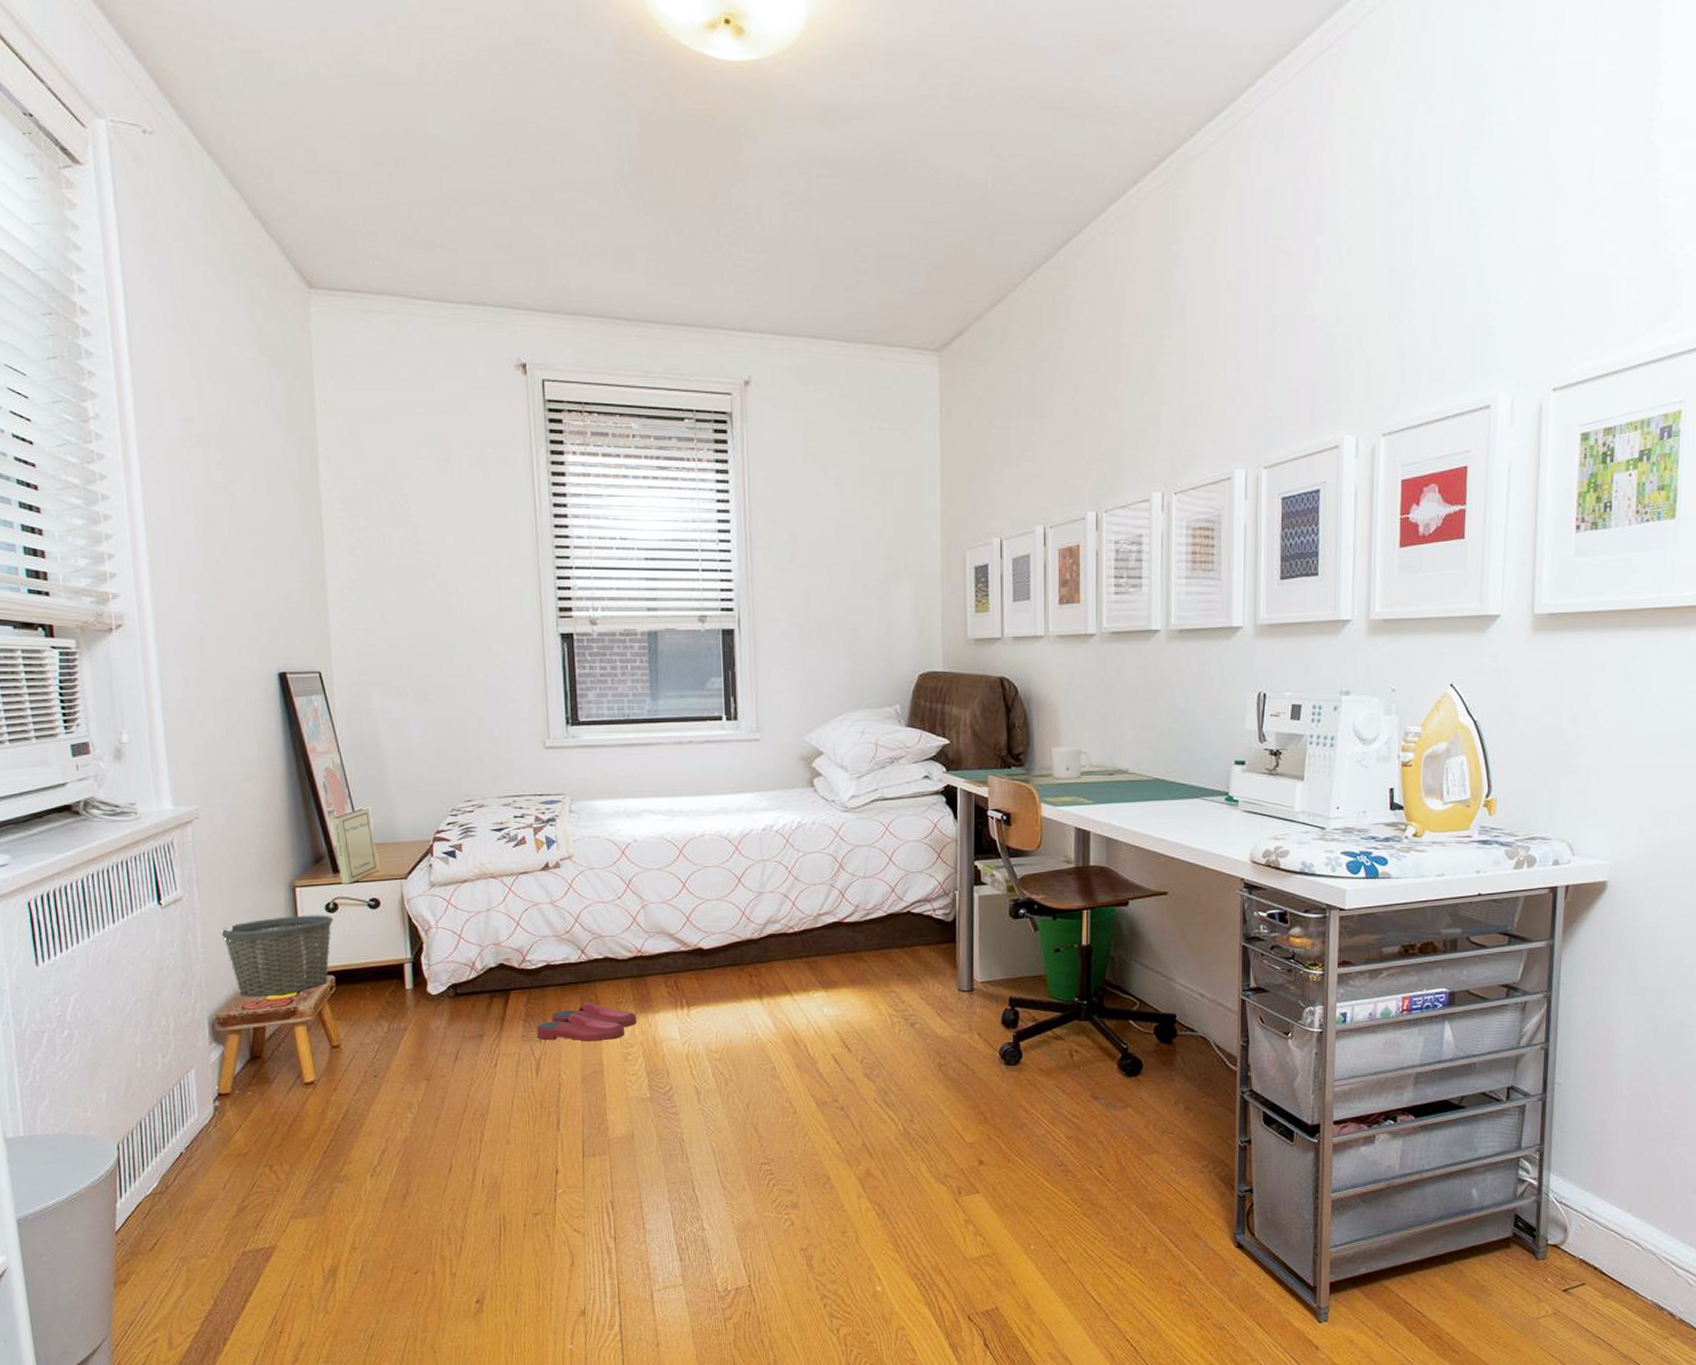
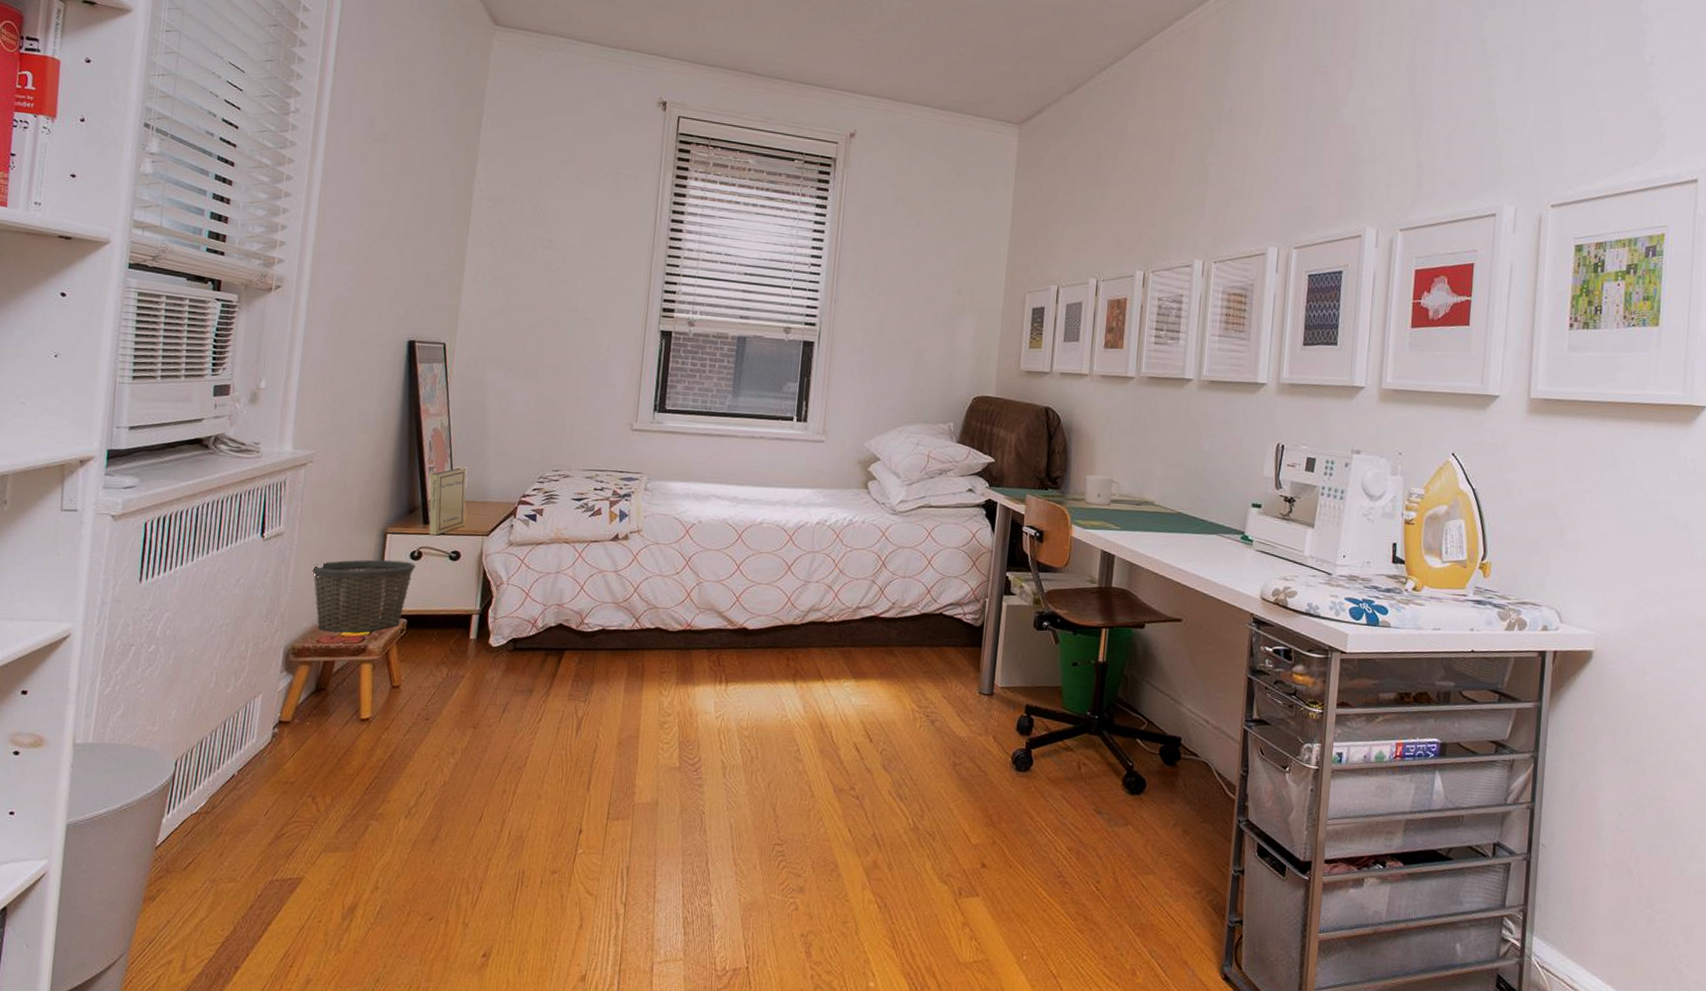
slippers: present [537,1002,637,1041] -> none [583,668,678,707]

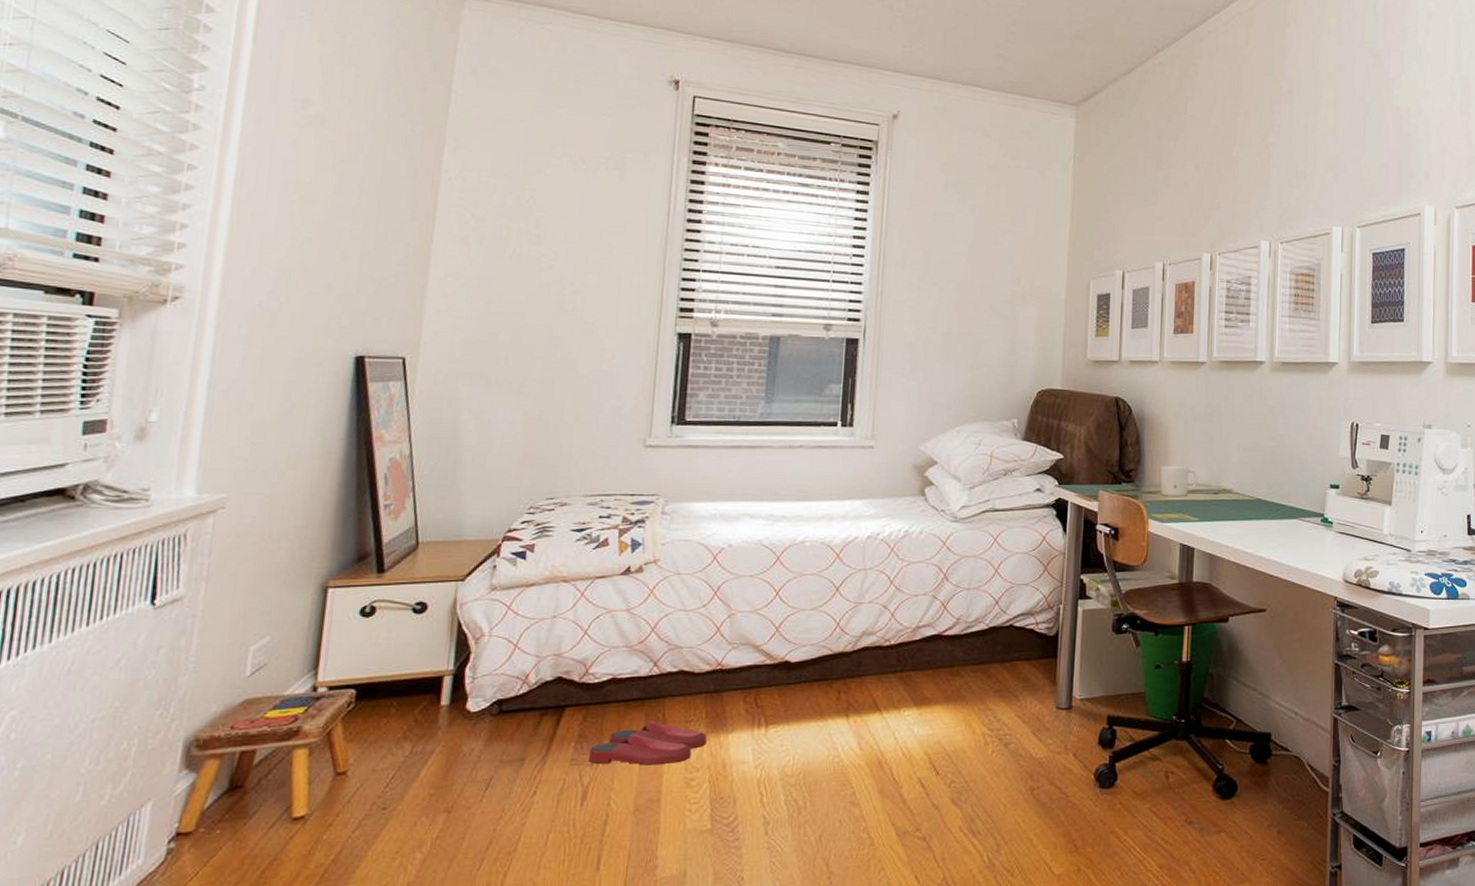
basket: present [311,559,416,633] -> none [223,619,368,715]
book: present [429,467,467,536] -> none [385,503,435,585]
slippers: none [583,668,678,707] -> present [589,720,707,765]

